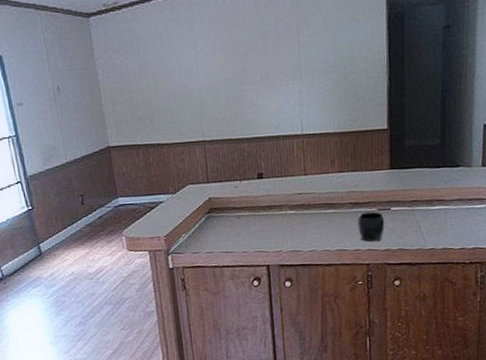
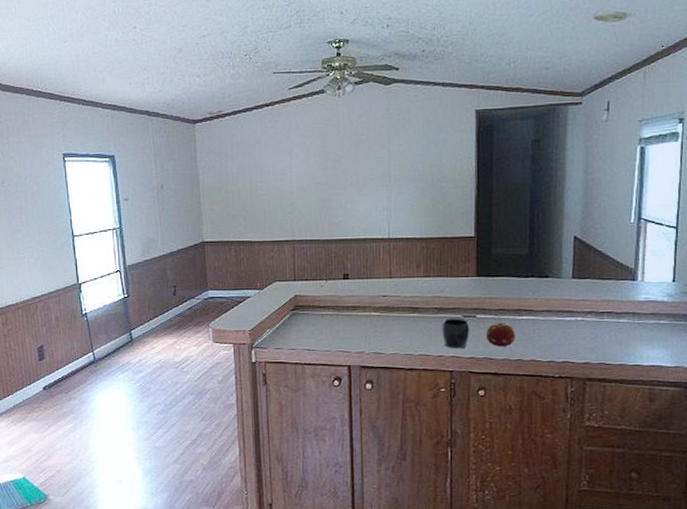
fruit: none [400,213,428,238] -> present [485,322,515,347]

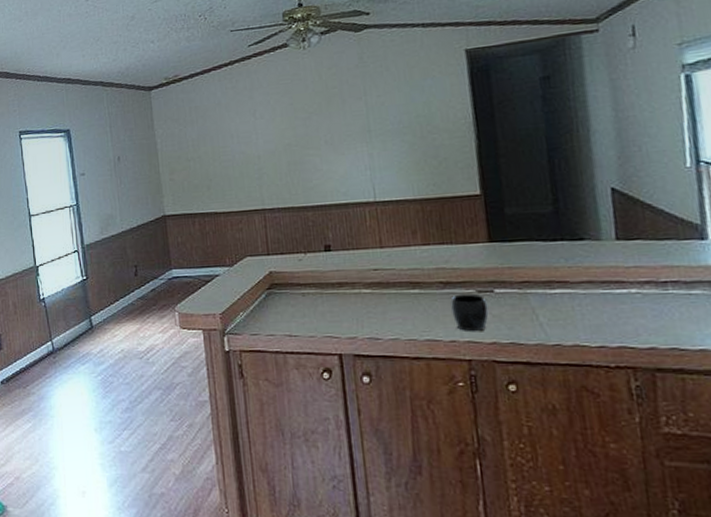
fruit: present [485,322,515,347] -> none [509,297,549,329]

